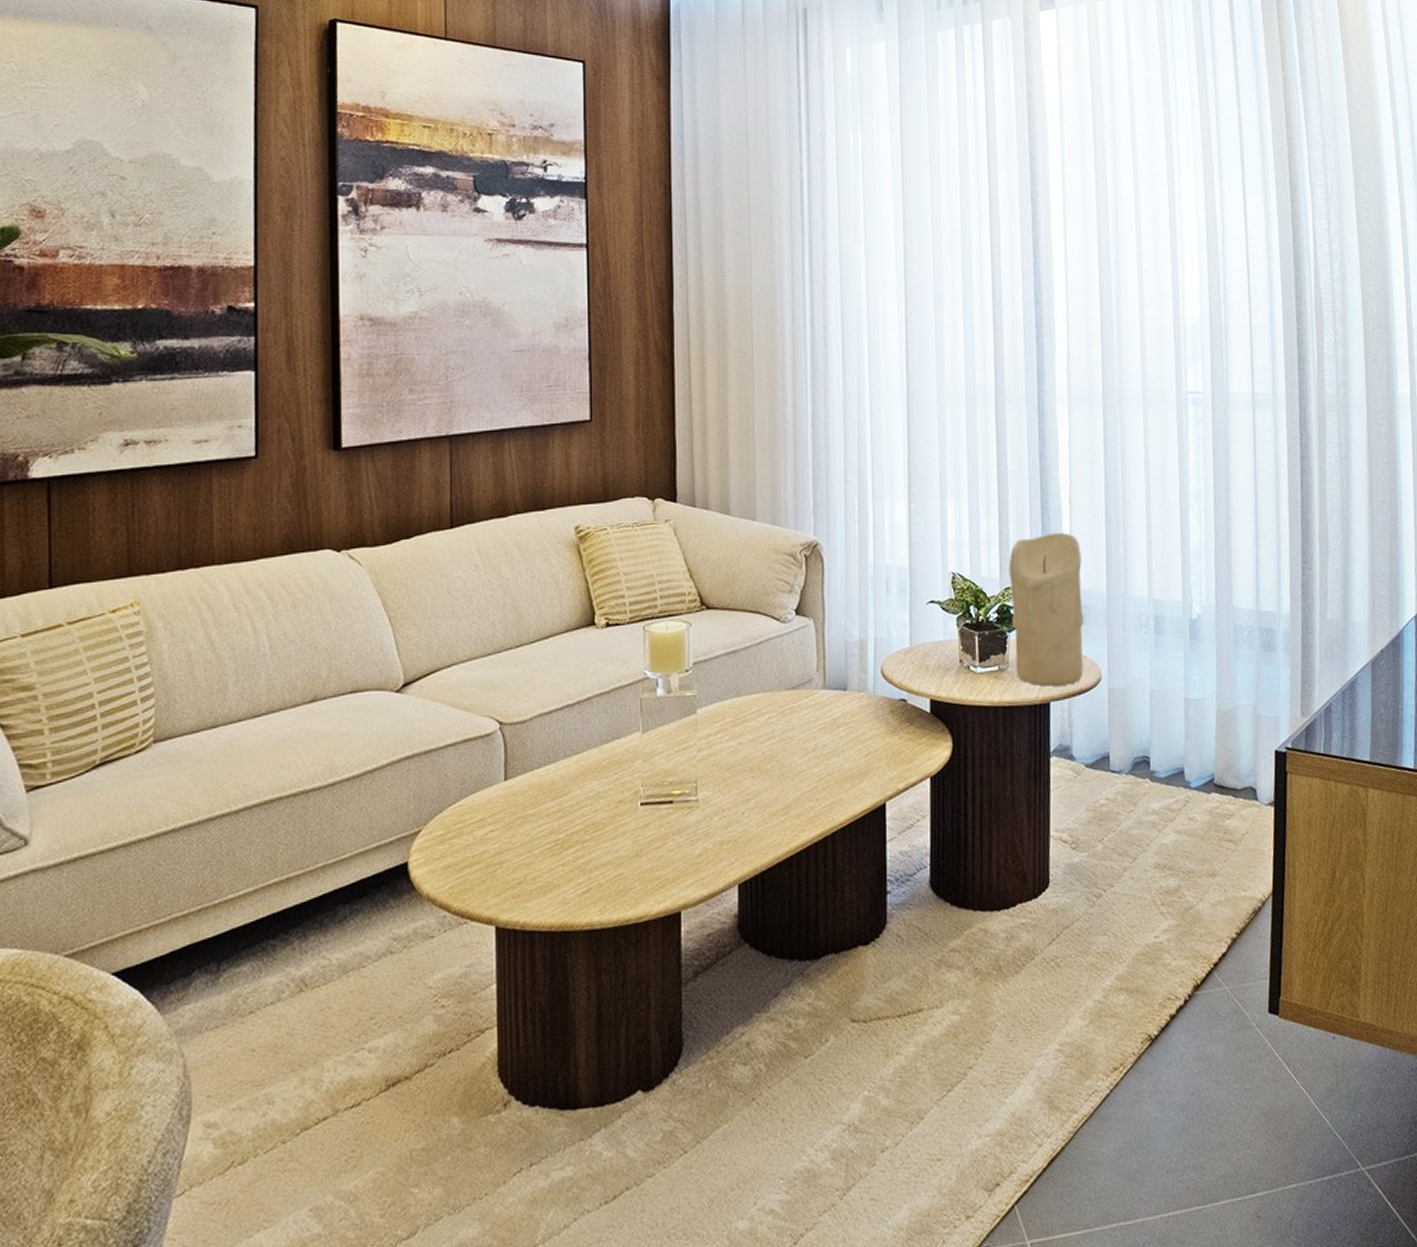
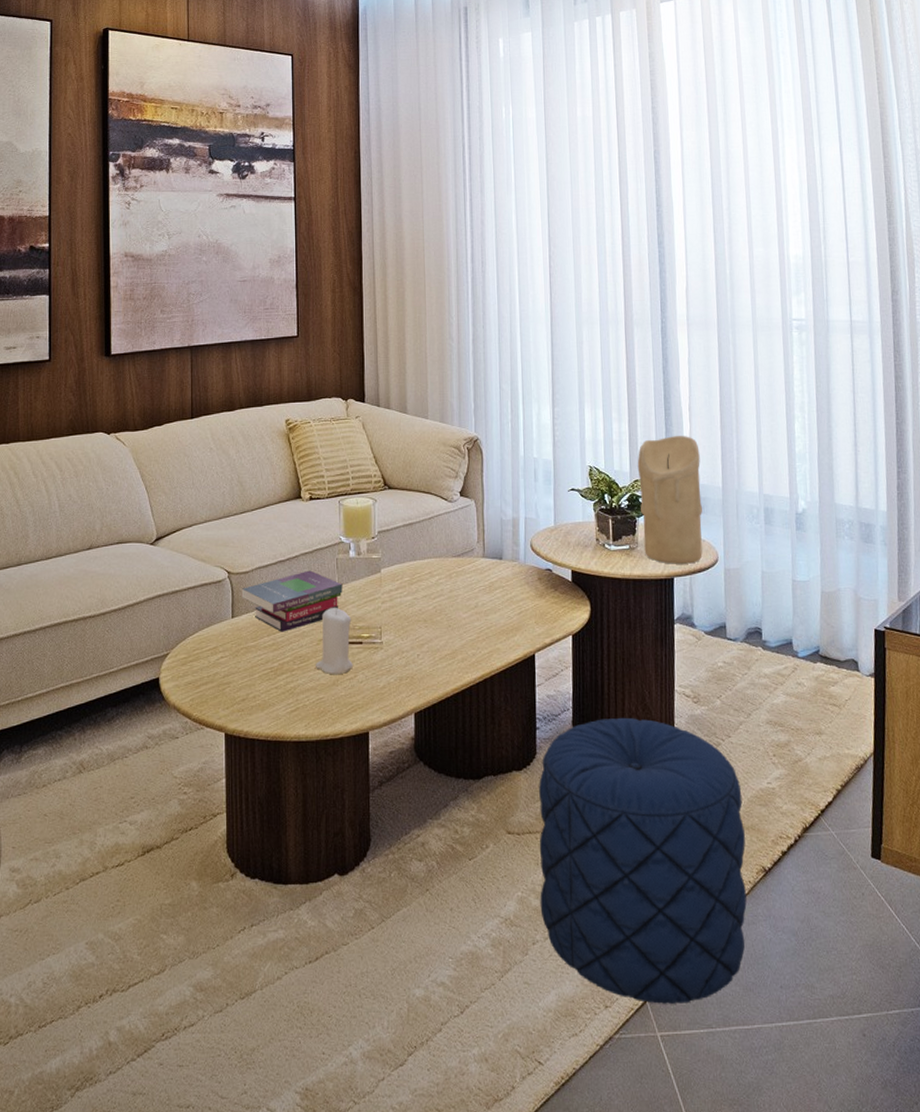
books: none [517,715,648,795] -> present [241,570,343,632]
candle: none [612,760,662,843] -> present [314,608,354,674]
pouf: none [889,871,1130,1207] -> present [539,717,747,1004]

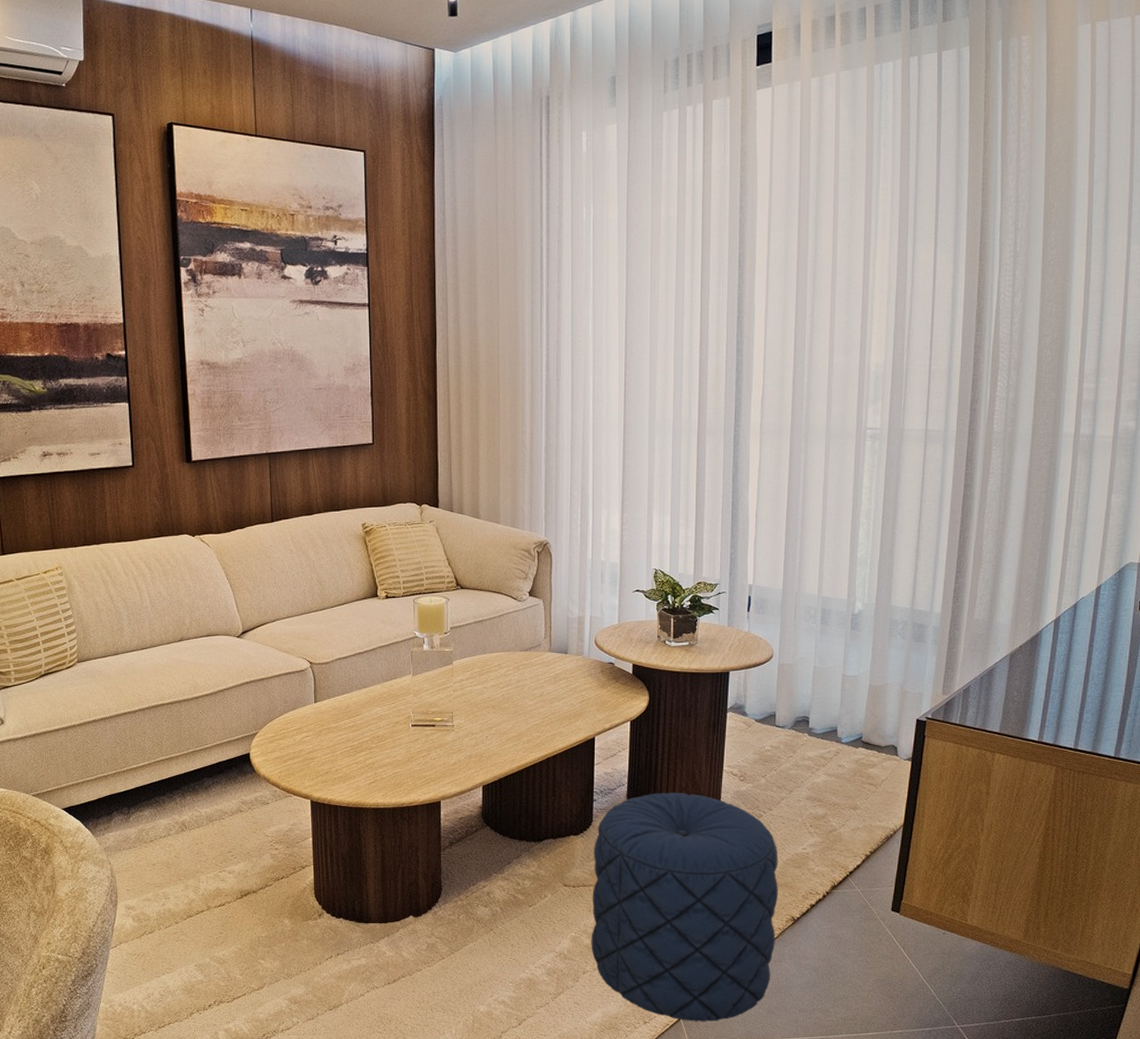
books: present [241,570,343,632] -> none [323,661,417,715]
candle: present [314,608,354,674] -> none [391,695,427,752]
candle: present [637,435,703,564] -> none [701,540,763,659]

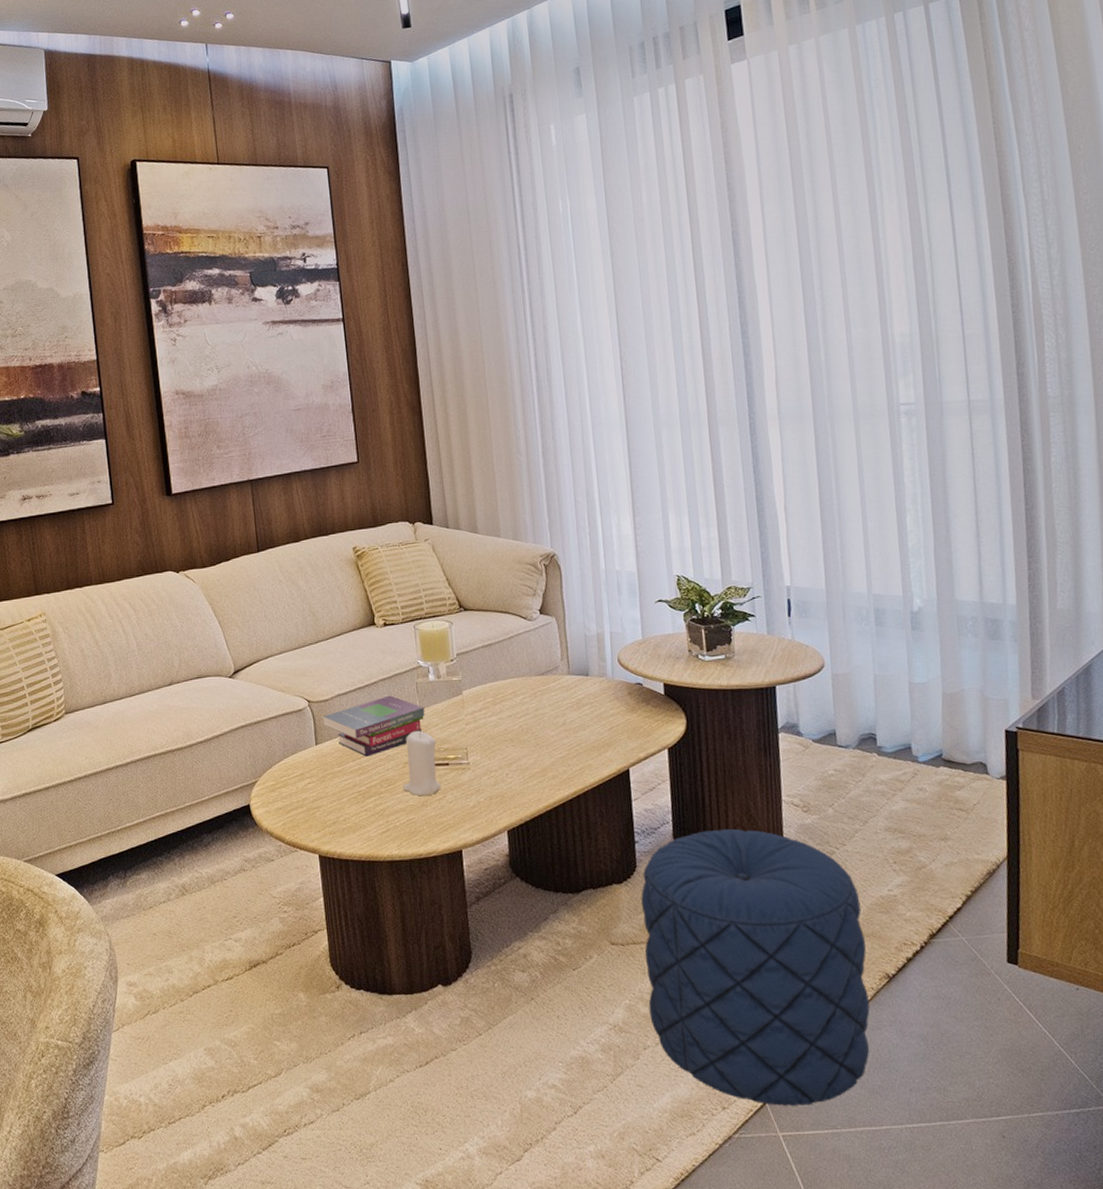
books: none [323,661,417,715] -> present [322,695,425,757]
candle: none [391,695,427,752] -> present [402,731,442,796]

